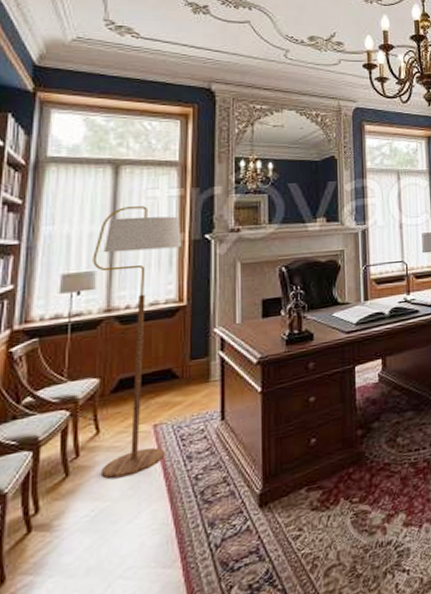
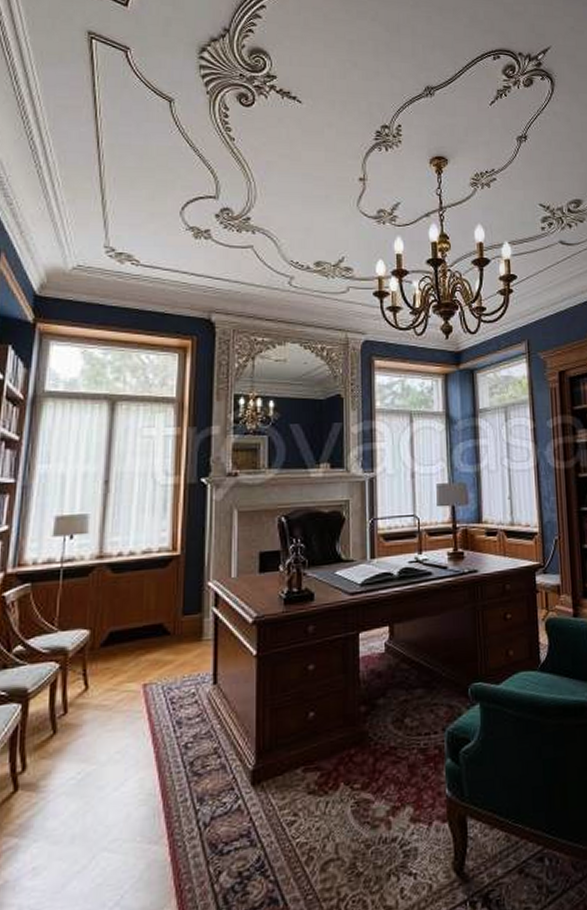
floor lamp: present [92,206,182,479] -> none [86,445,177,740]

